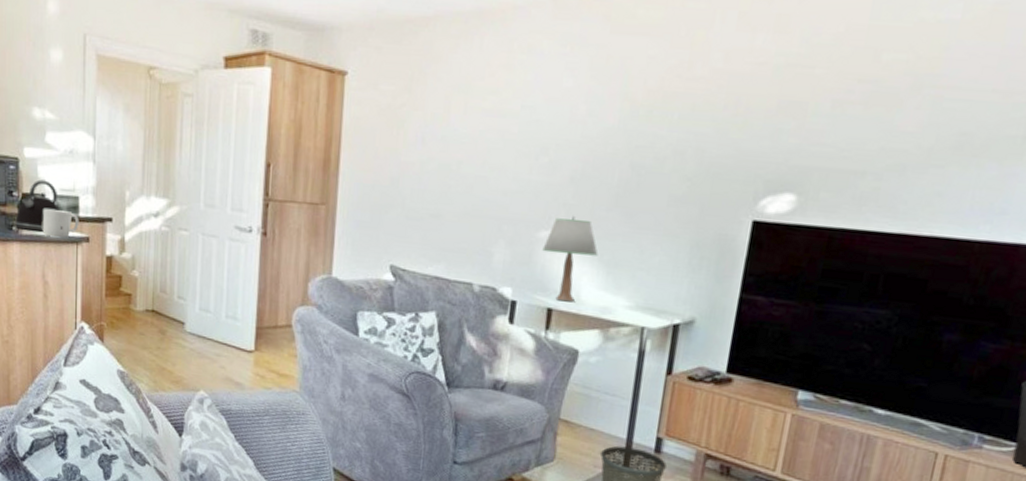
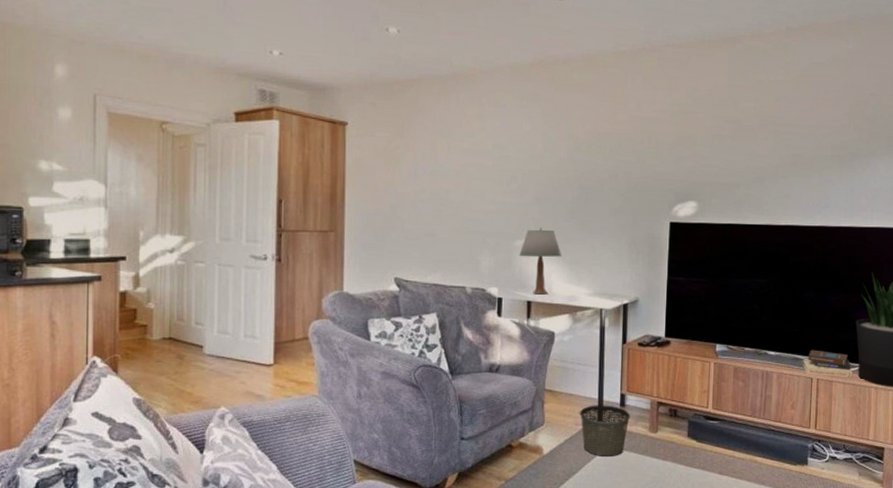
kettle: present [15,179,60,232] -> none [18,226,69,275]
mug: present [42,209,79,237] -> none [49,253,90,278]
books: none [924,414,1005,462] -> present [802,349,853,379]

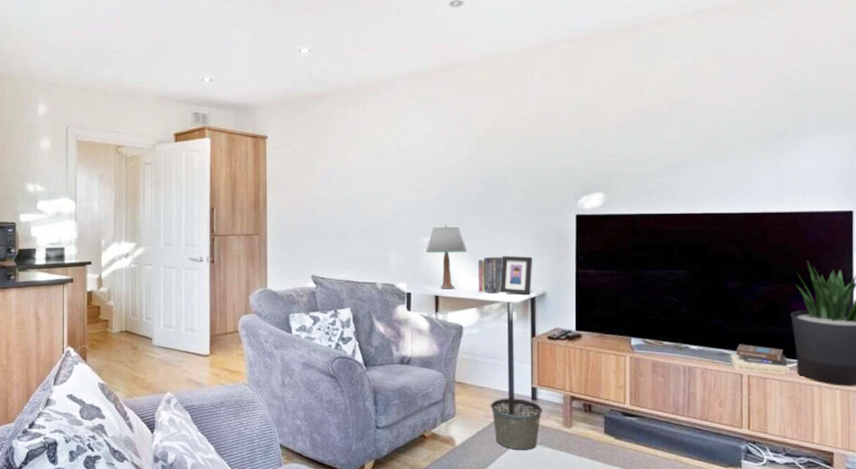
books: none [571,261,599,299] -> present [477,256,504,293]
picture frame: none [594,262,626,301] -> present [500,256,532,295]

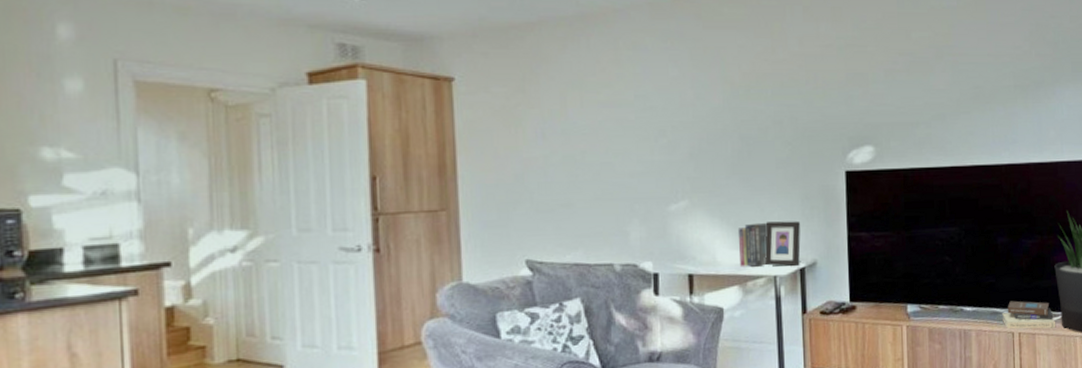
table lamp: present [426,225,468,289] -> none [675,188,726,266]

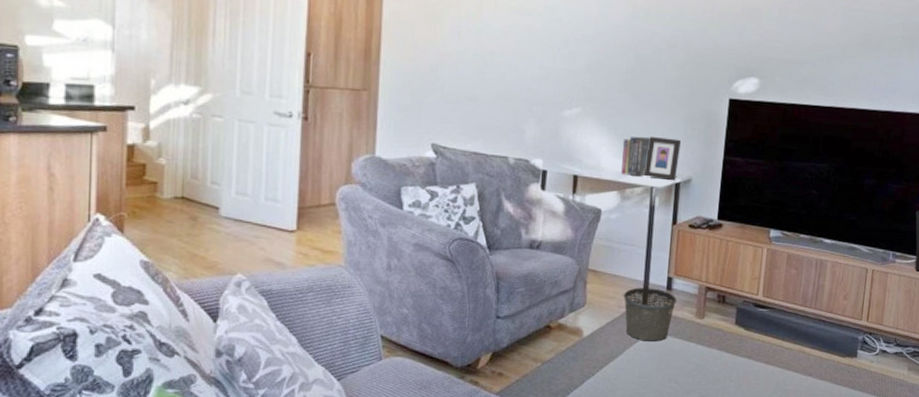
books: present [1001,300,1056,330] -> none [858,239,910,271]

